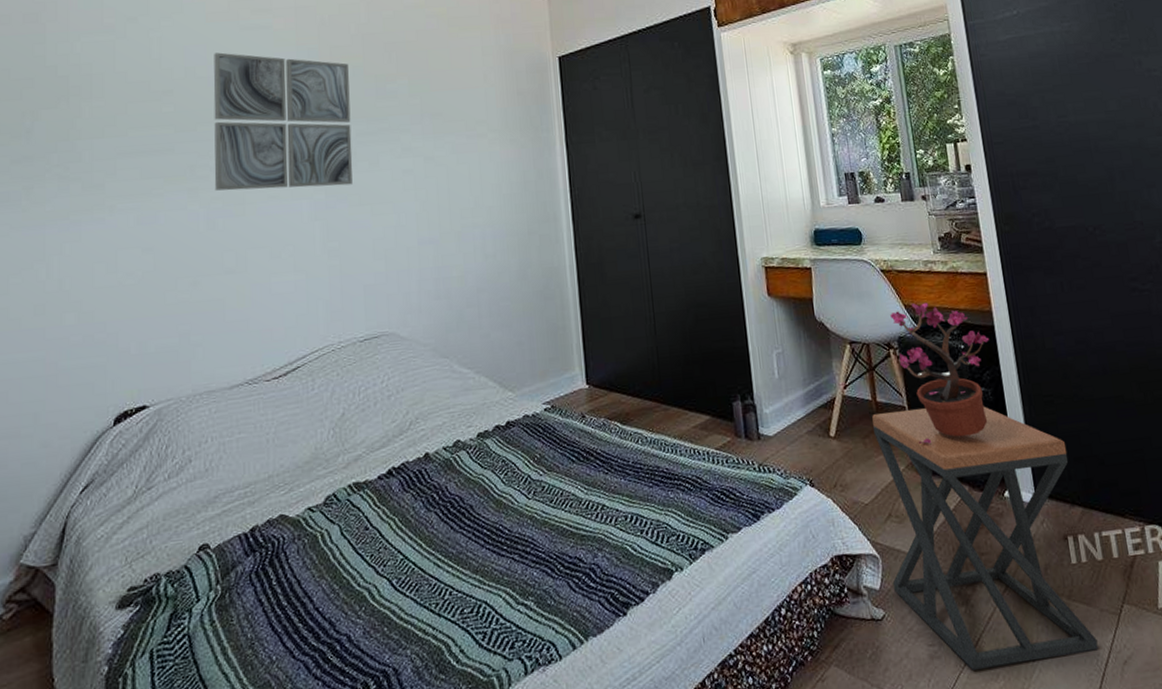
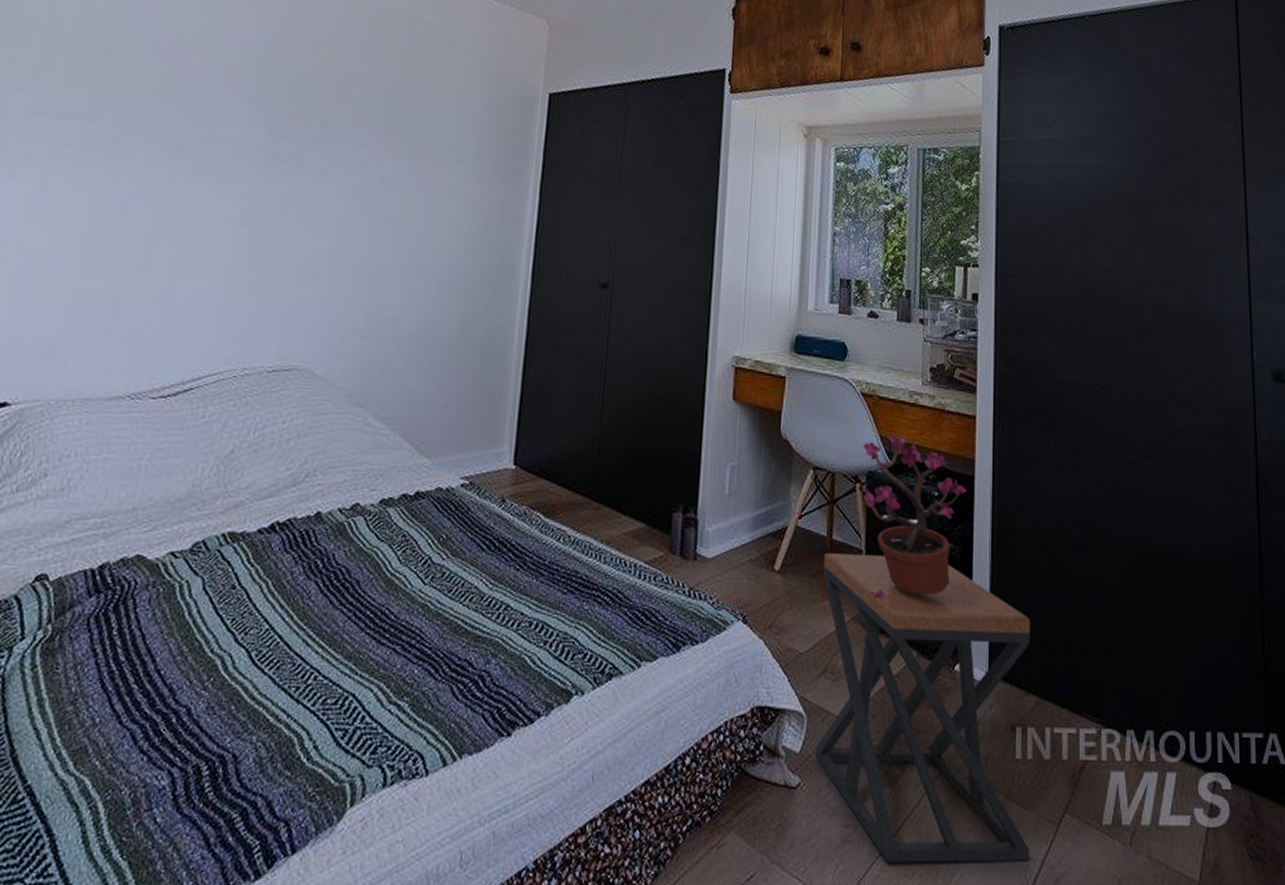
wall art: present [213,52,353,191] -> none [135,18,314,194]

